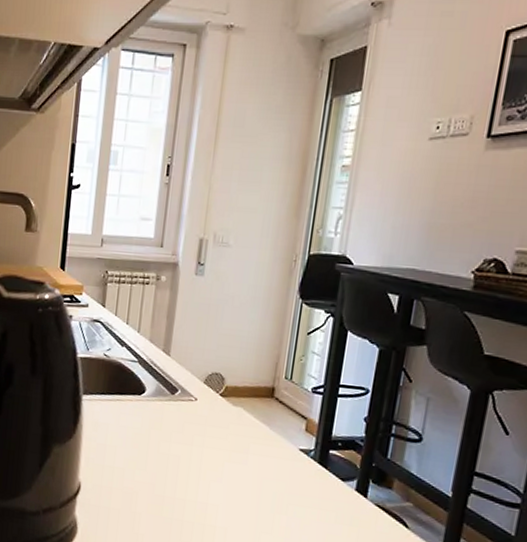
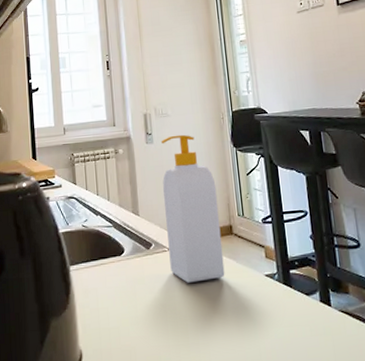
soap bottle: none [193,270,268,442] -> present [160,134,225,283]

